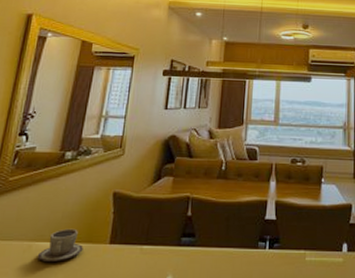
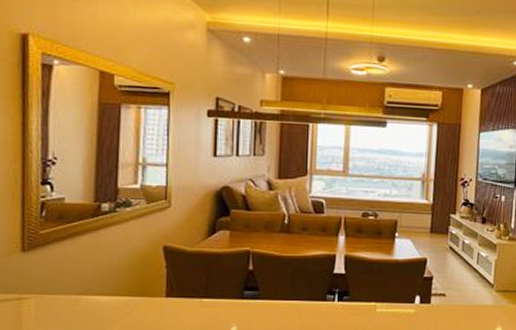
cup: present [38,228,83,261] -> none [89,282,137,314]

